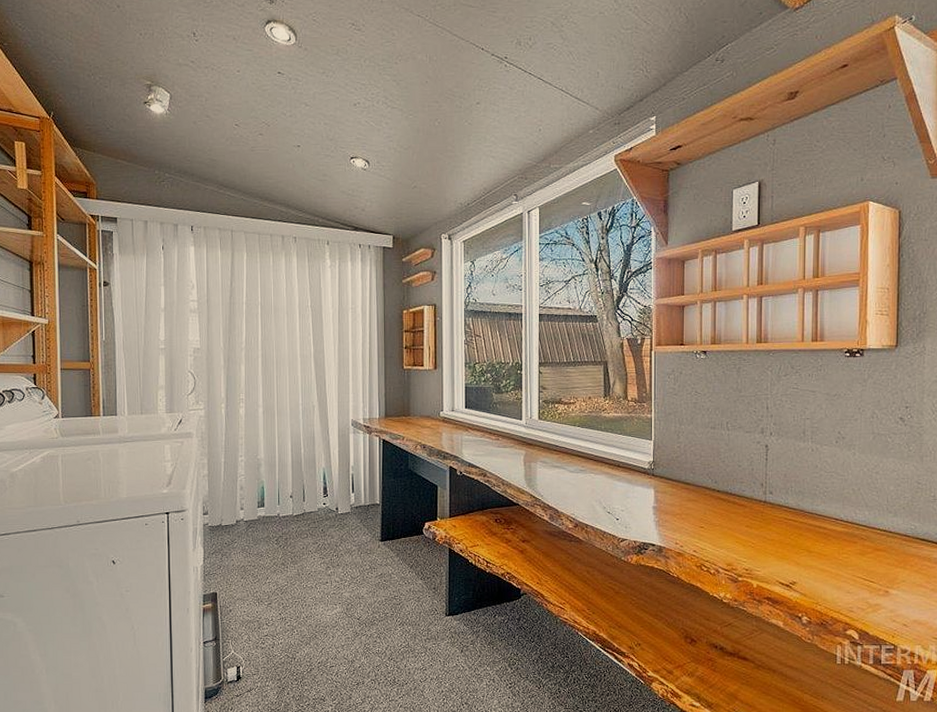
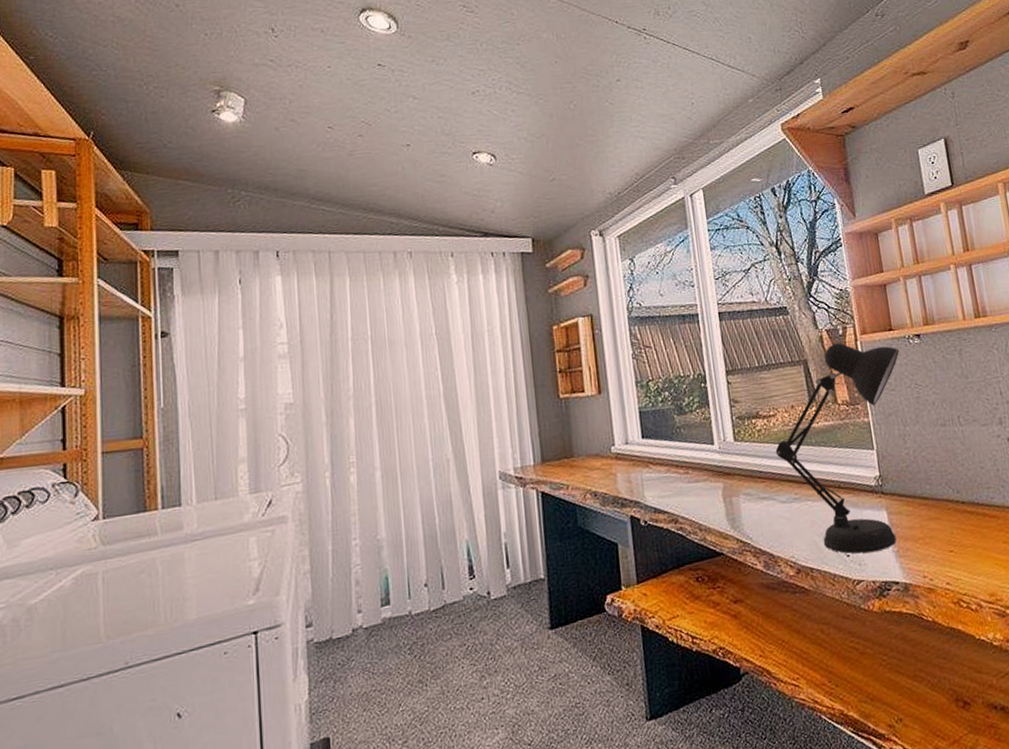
desk lamp: none [571,350,687,519] -> present [775,342,900,554]

